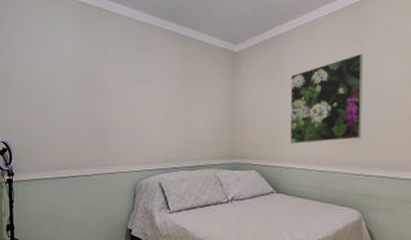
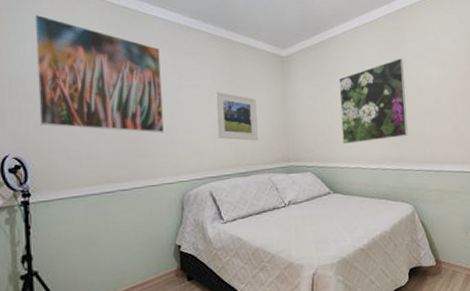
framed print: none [19,14,122,125] -> present [34,14,165,133]
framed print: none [168,86,206,137] -> present [214,91,258,141]

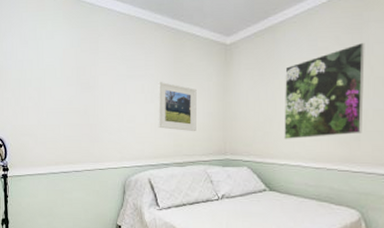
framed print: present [34,14,165,133] -> none [14,12,112,121]

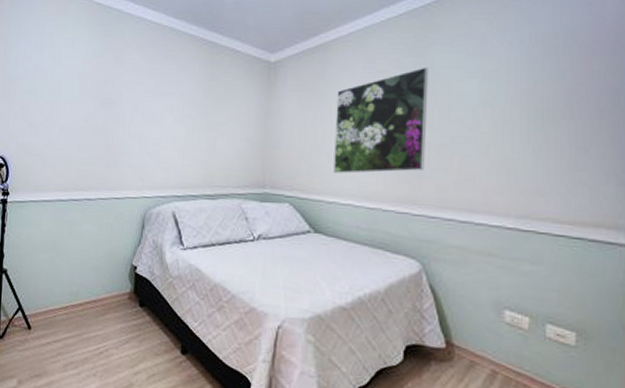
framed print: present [158,81,197,132] -> none [187,100,234,160]

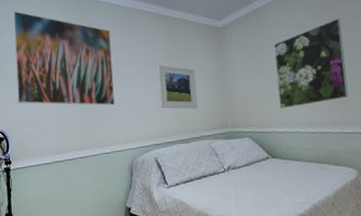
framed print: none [24,16,139,143] -> present [13,11,115,106]
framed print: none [187,100,234,160] -> present [157,64,198,109]

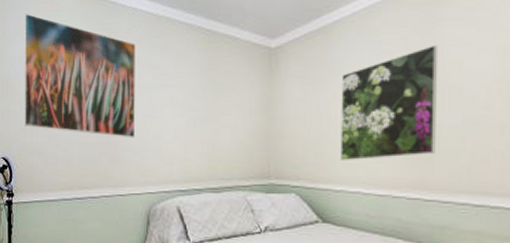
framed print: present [157,64,198,109] -> none [189,91,235,152]

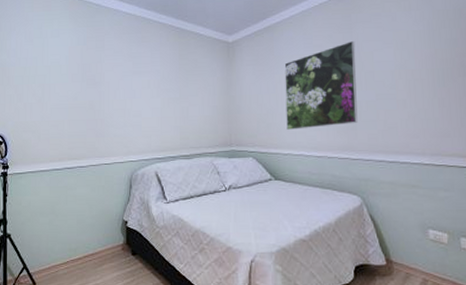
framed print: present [24,13,136,138] -> none [18,12,118,116]

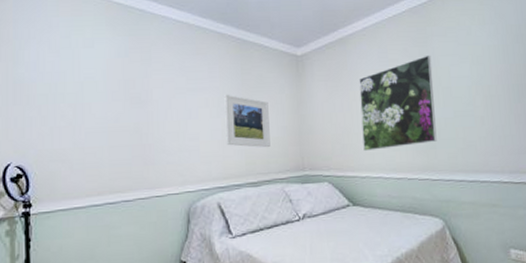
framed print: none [164,77,202,125] -> present [224,94,271,148]

